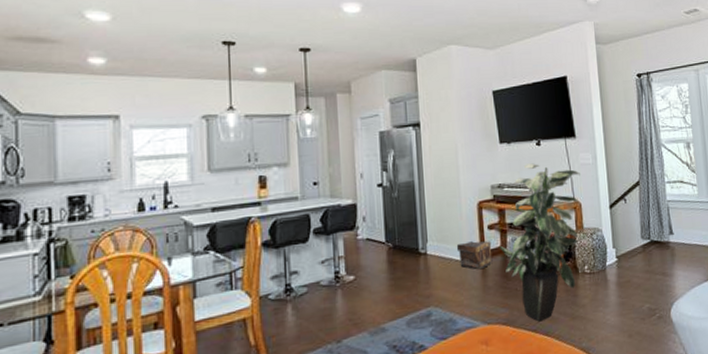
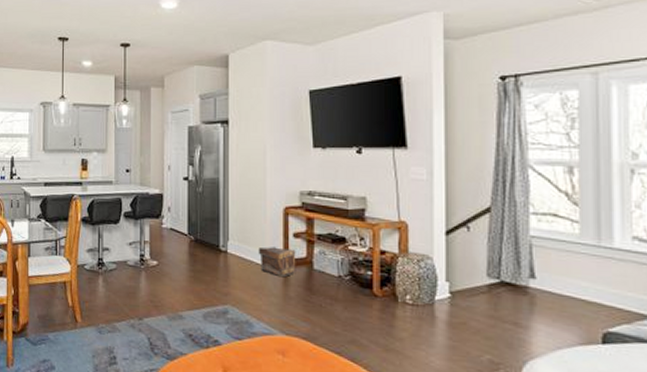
indoor plant: present [498,163,580,322] -> none [304,172,409,345]

